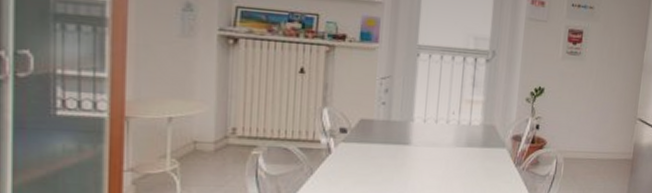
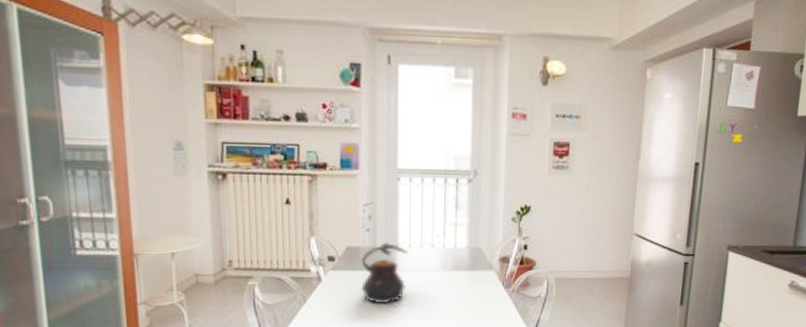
teapot: none [372,117,424,178] -> present [361,243,409,304]

